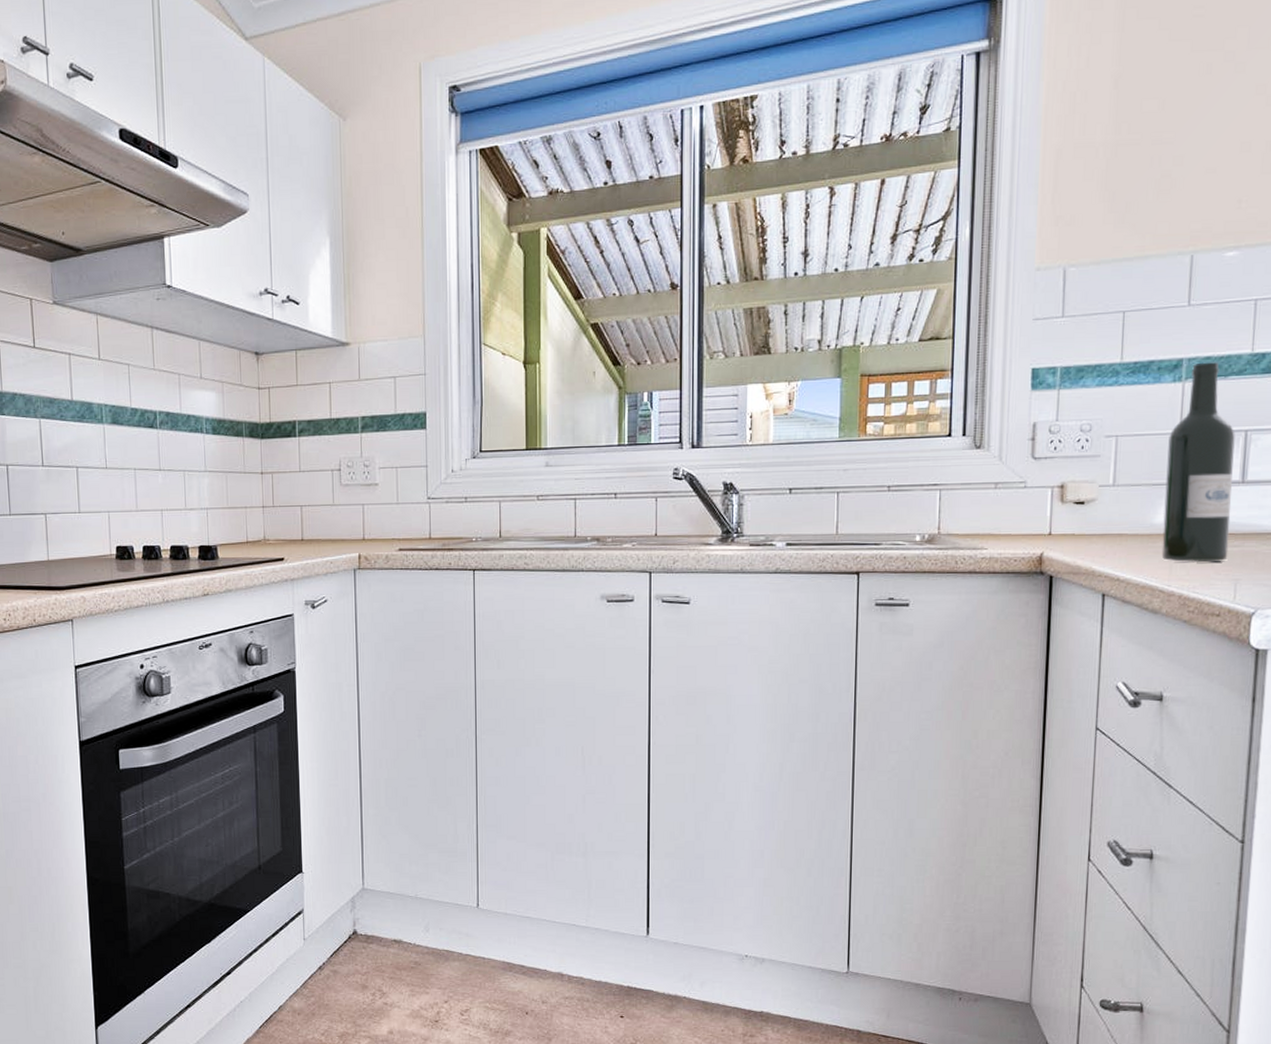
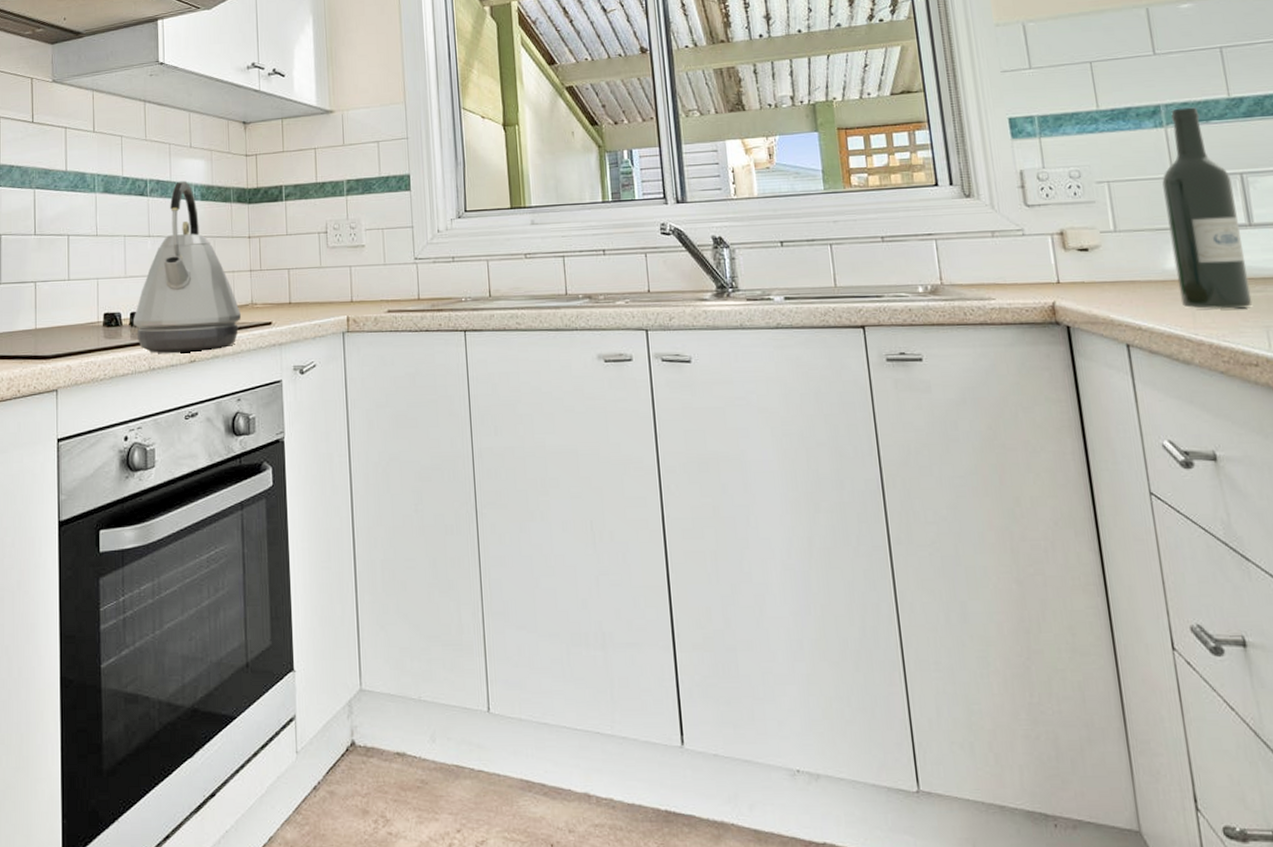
kettle: none [145,413,254,587] -> present [132,181,242,354]

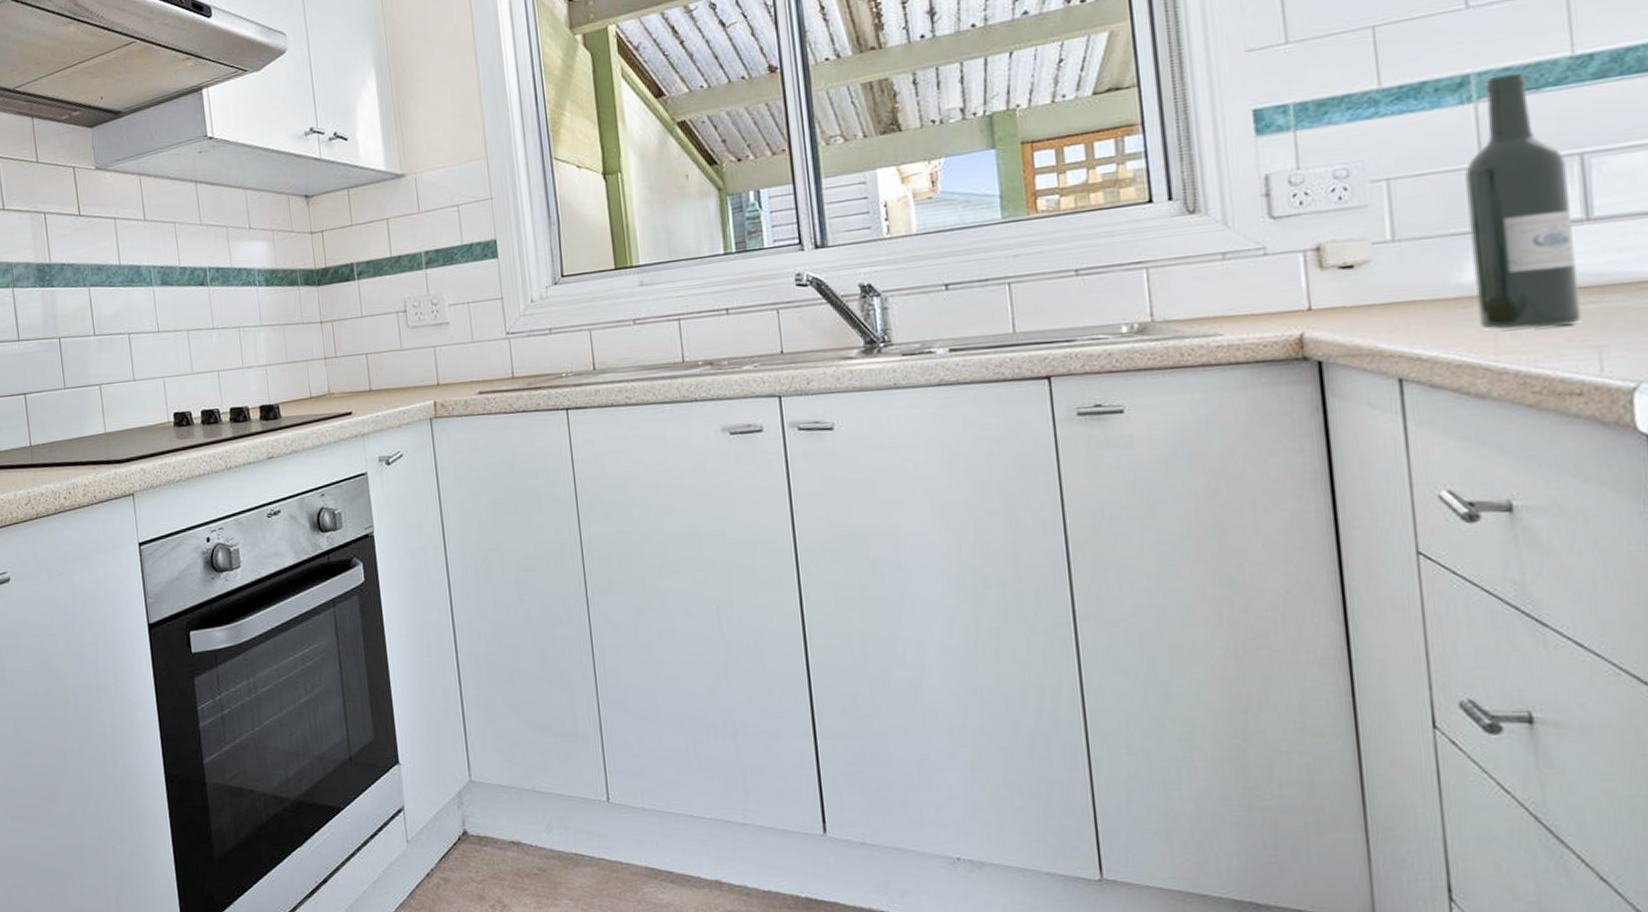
kettle: present [132,181,242,354] -> none [204,266,319,451]

